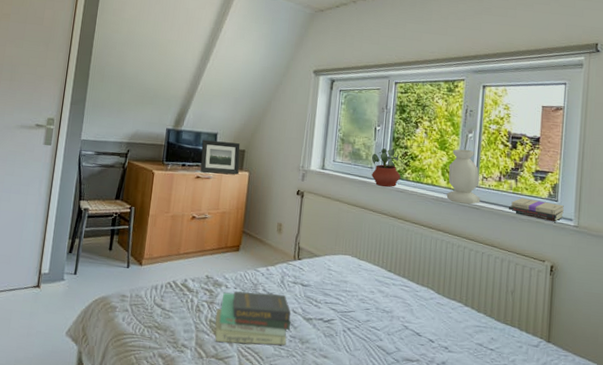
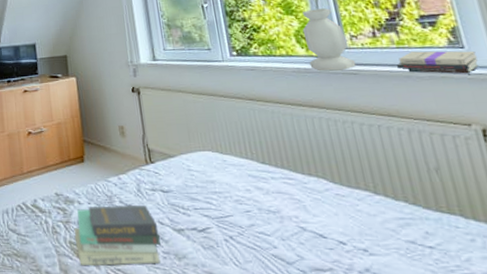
picture frame: present [200,139,240,175] -> none [22,50,65,85]
potted plant: present [370,148,404,188] -> none [203,25,247,69]

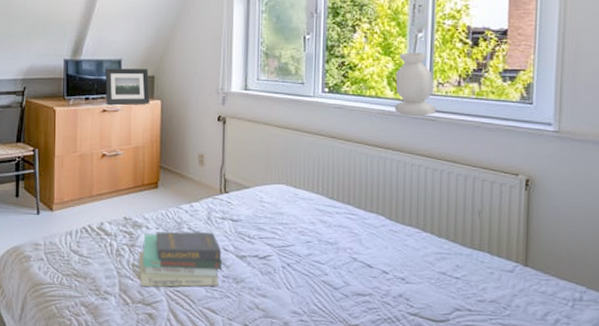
picture frame: none [22,50,65,85] -> present [105,68,150,105]
books: present [397,51,479,75] -> none [472,103,541,129]

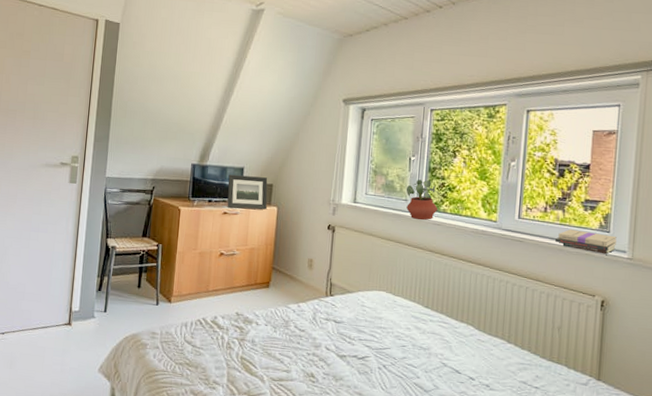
books: present [138,231,222,288] -> none [246,328,324,382]
potted plant: none [300,60,341,105] -> present [405,179,441,221]
vase: present [394,52,436,116] -> none [487,178,524,237]
books: none [472,103,541,129] -> present [555,229,617,255]

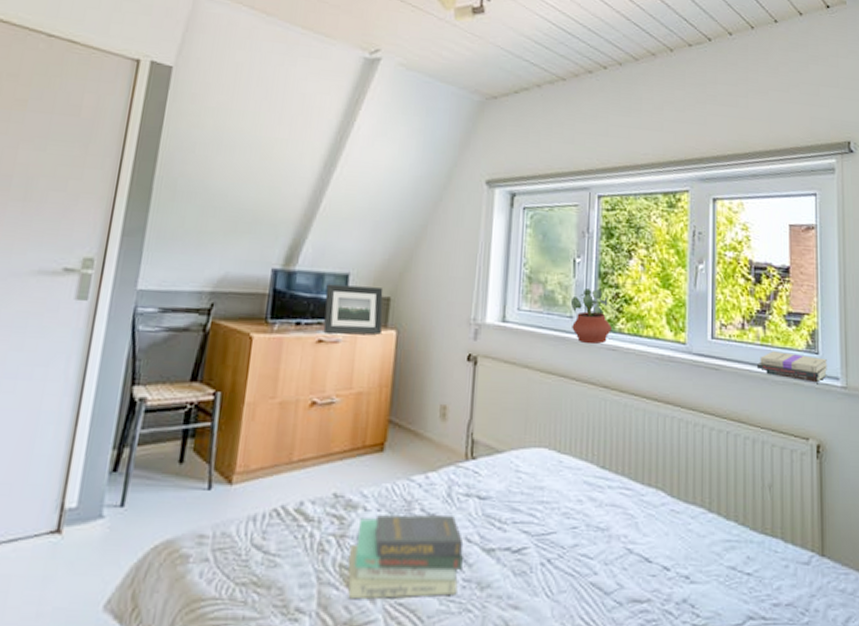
books: none [246,328,324,382] -> present [348,513,464,600]

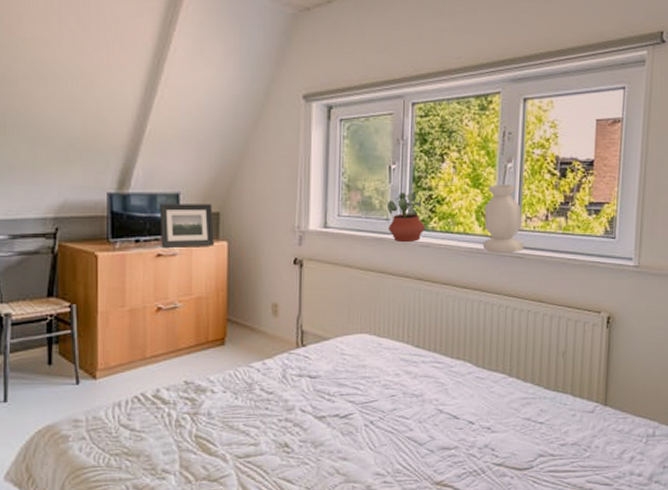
books: present [348,513,464,600] -> none [202,391,299,461]
vase: none [674,286,720,364] -> present [482,184,524,253]
books: present [757,351,827,383] -> none [558,238,622,264]

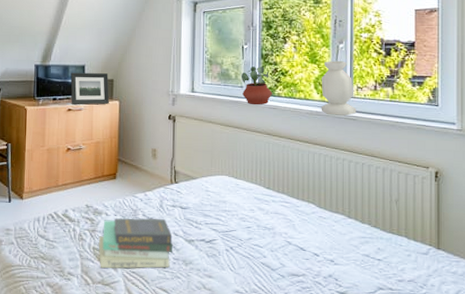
books: none [202,391,299,461] -> present [98,217,173,269]

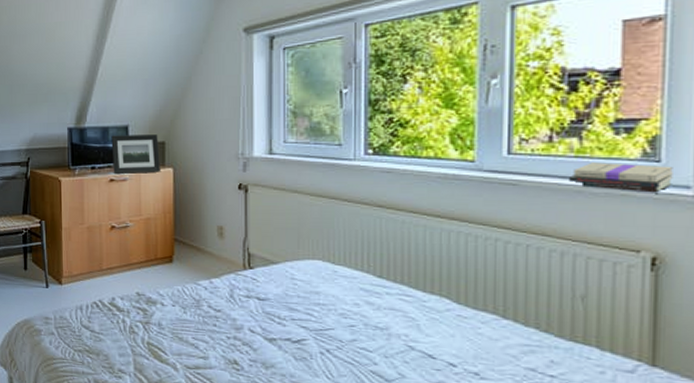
books: present [98,217,173,269] -> none [153,309,248,371]
potted plant: present [239,66,274,106] -> none [337,117,389,169]
vase: present [321,61,357,116] -> none [460,103,518,179]
books: none [387,105,445,127] -> present [569,162,673,193]

